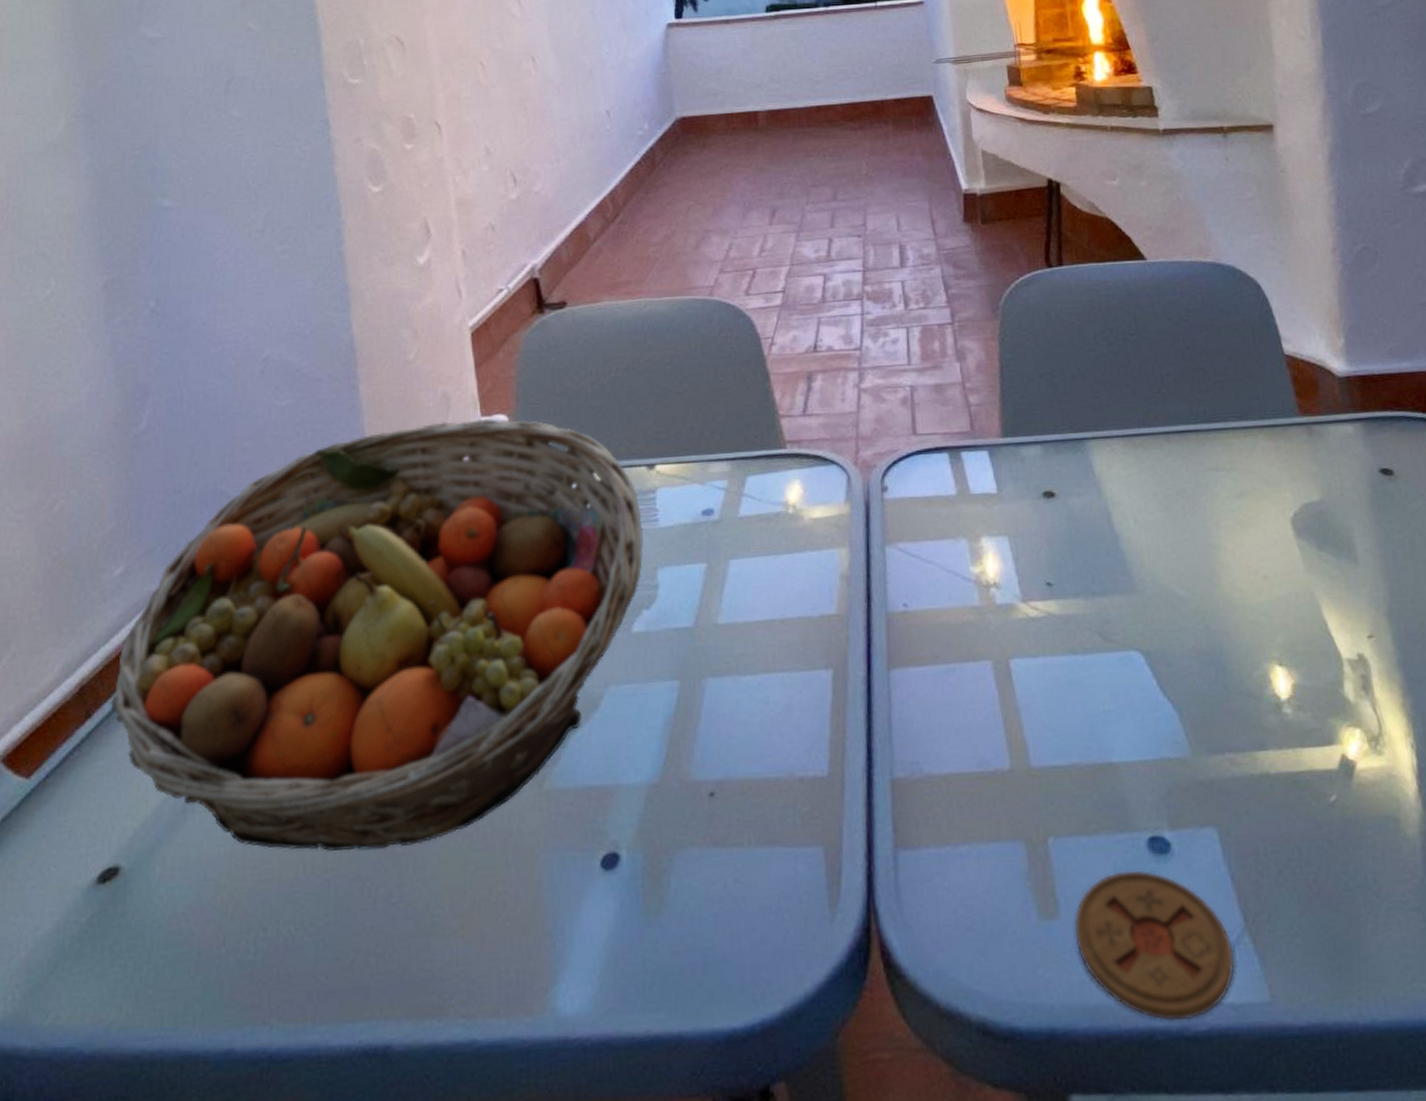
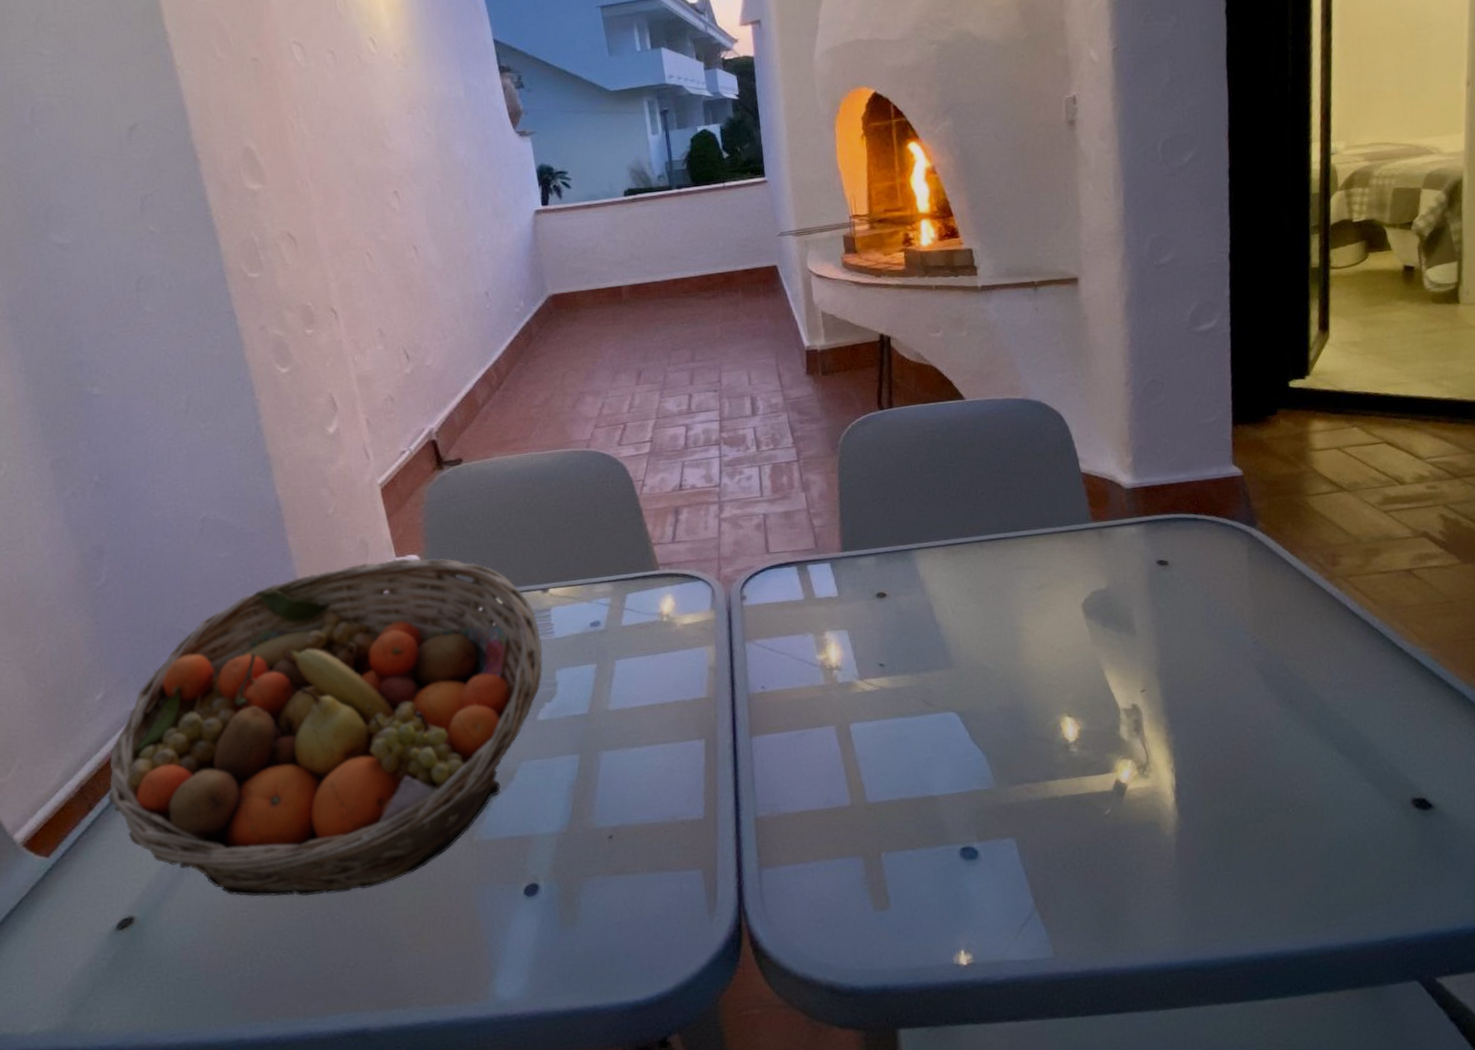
coaster: present [1074,870,1235,1022] -> none [902,871,1027,975]

